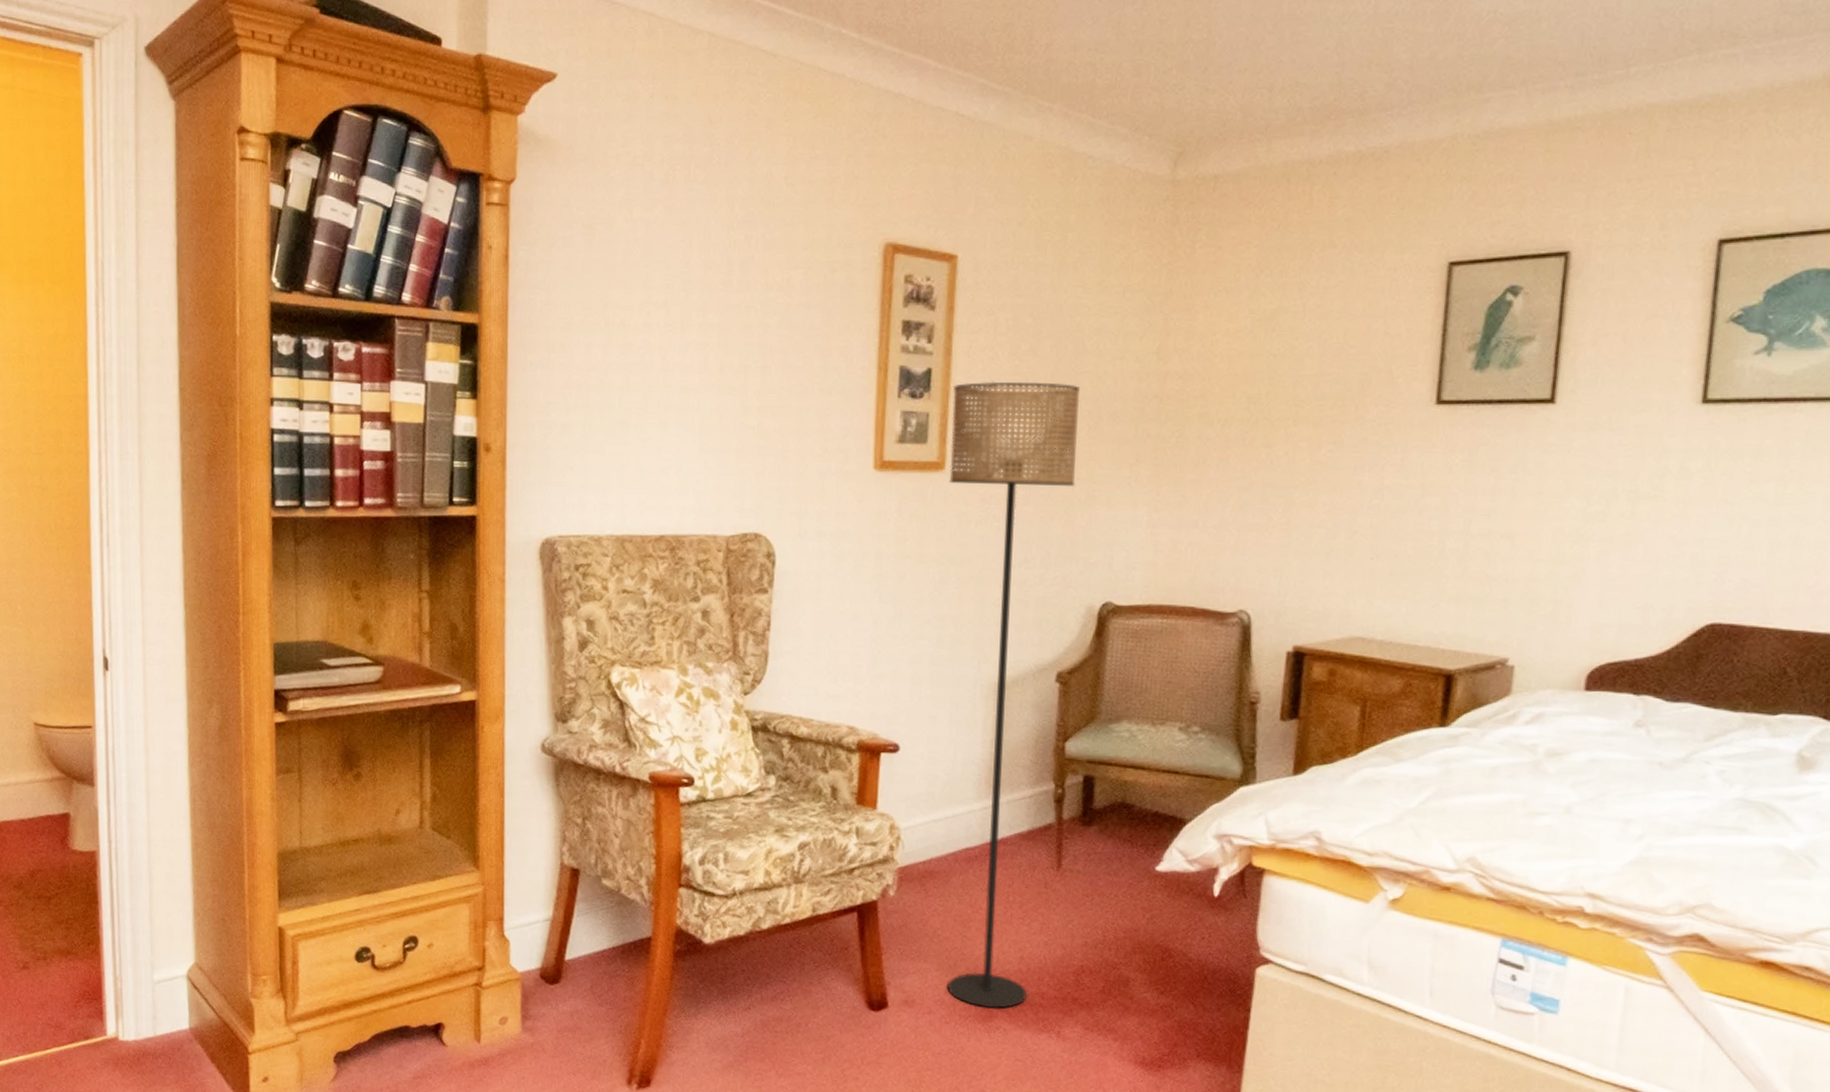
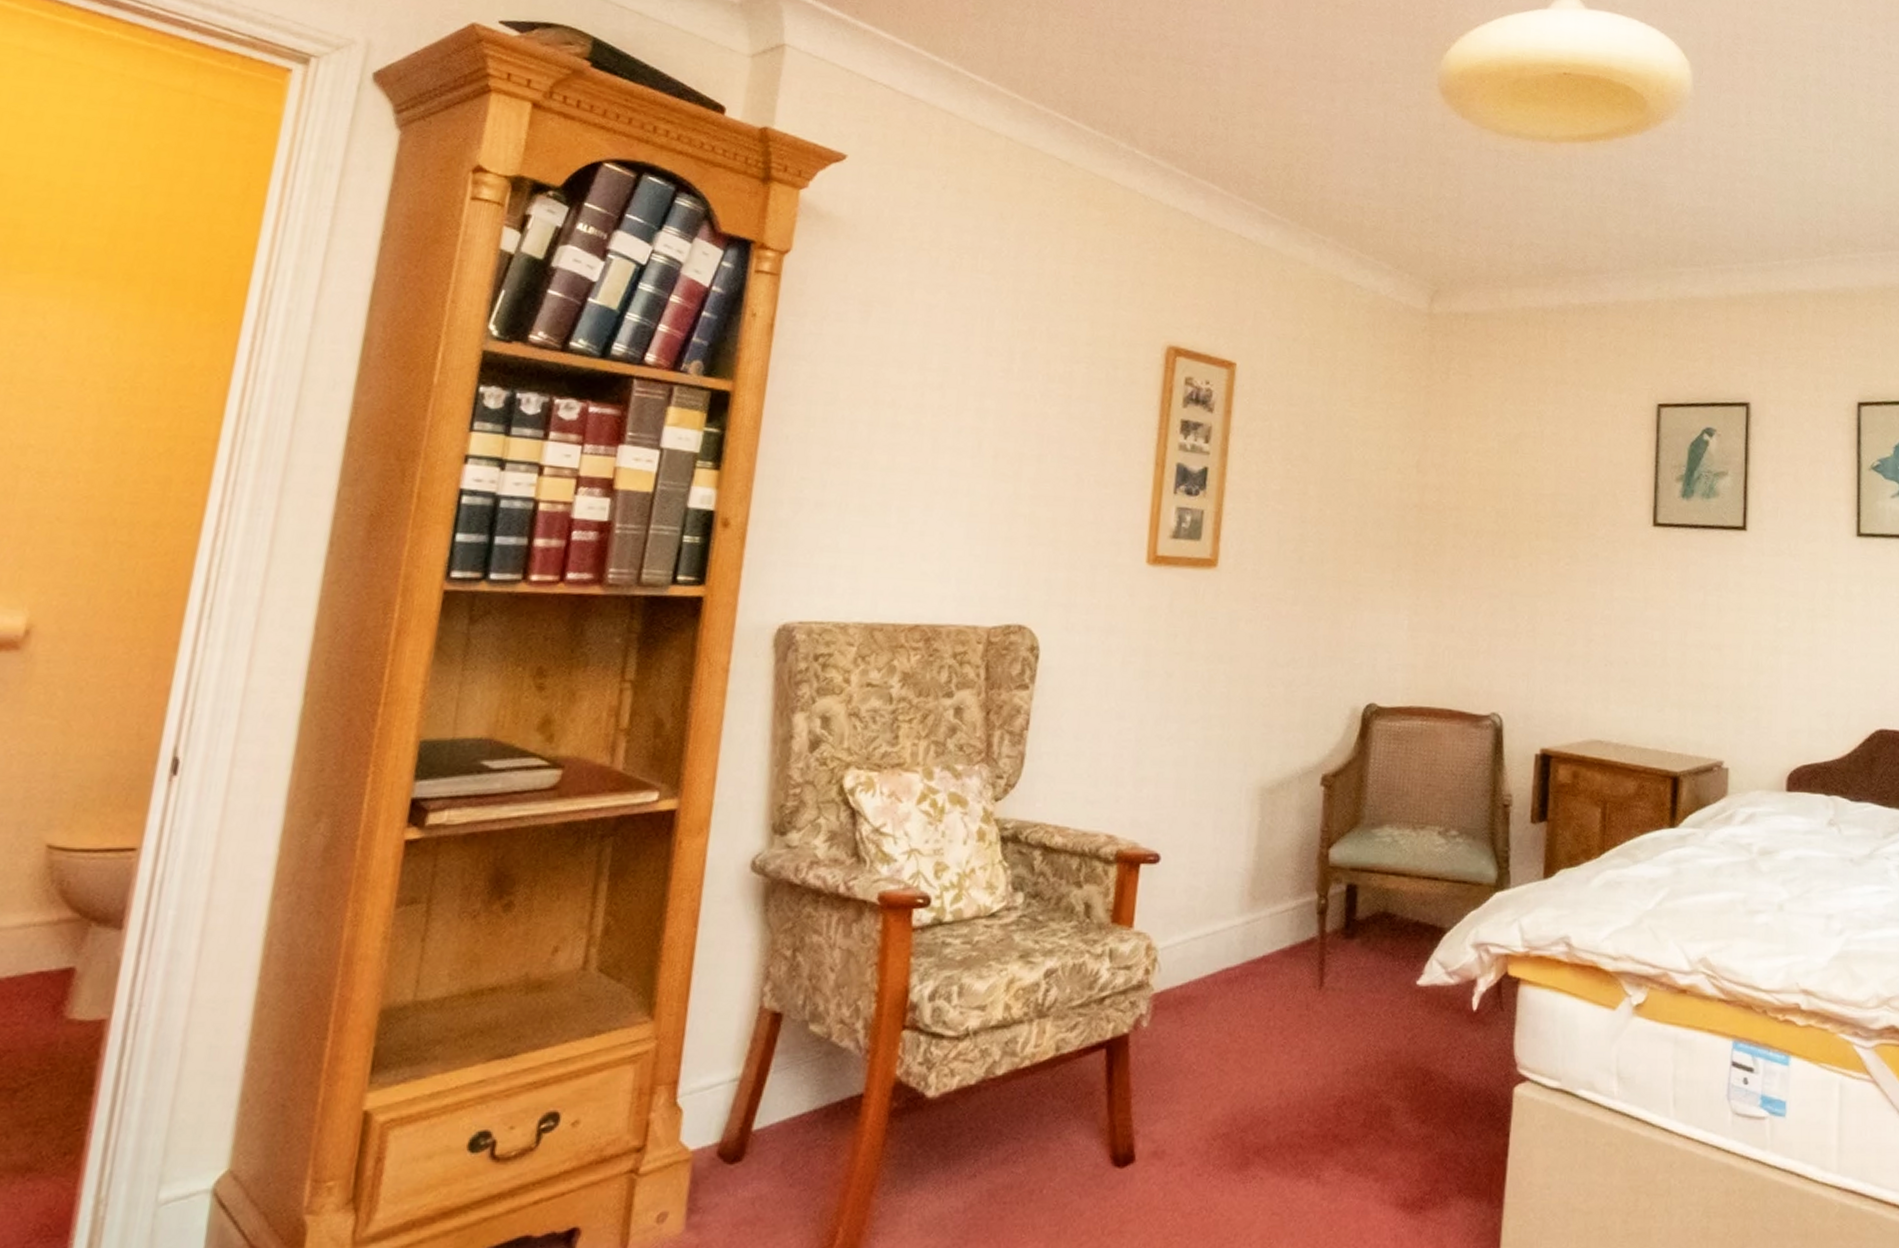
floor lamp: present [947,381,1080,1009] -> none [1201,483,1347,1154]

